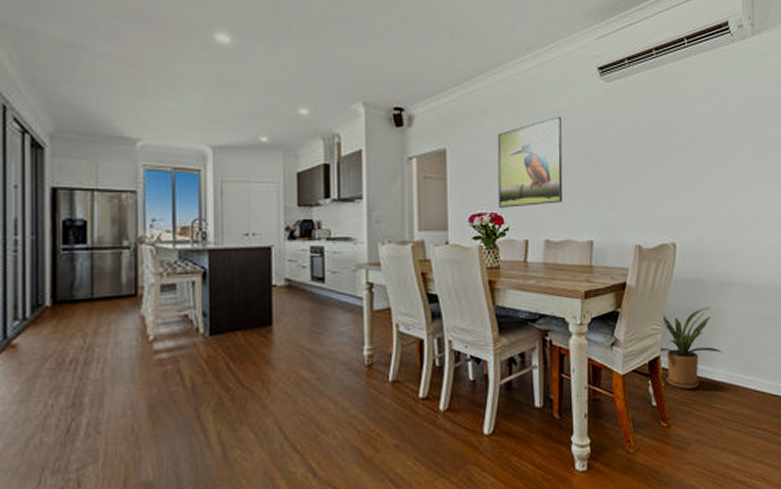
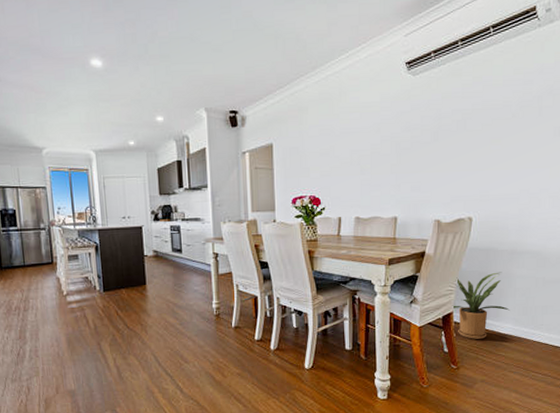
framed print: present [497,116,563,208] -> none [315,110,372,191]

